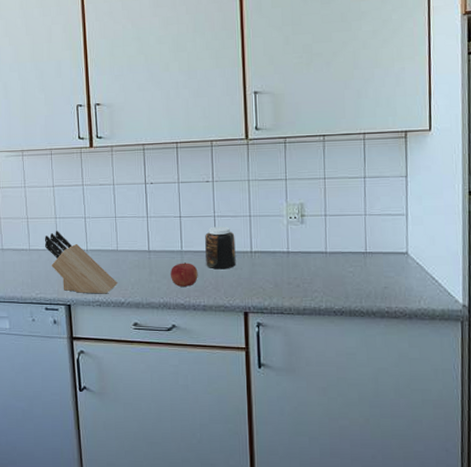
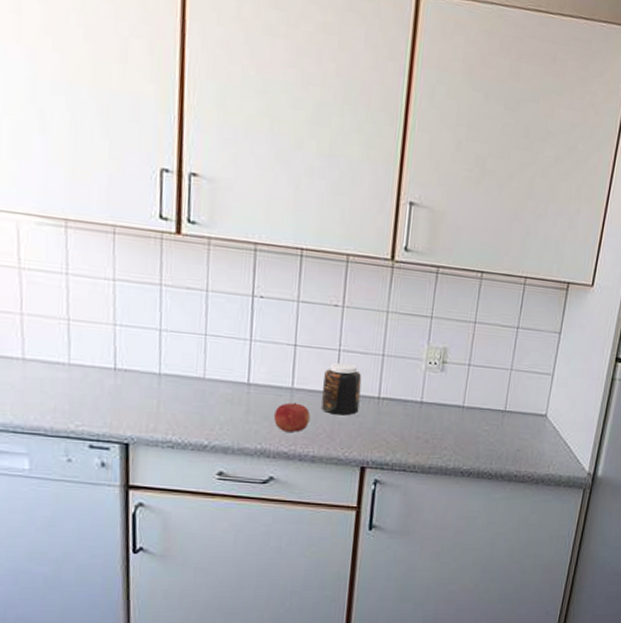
knife block: present [44,231,118,294] -> none [93,343,201,433]

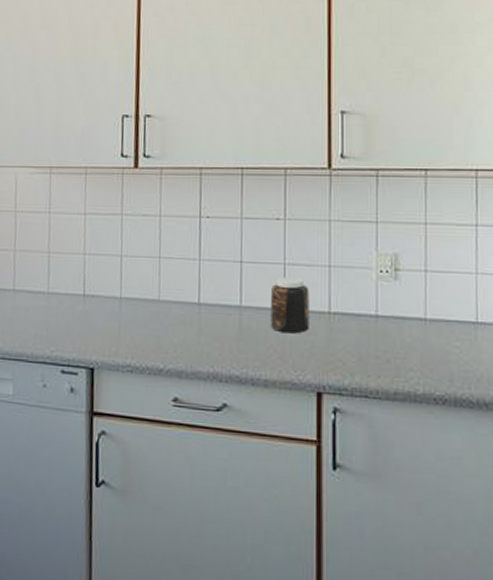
fruit: present [274,402,310,432] -> none [225,321,260,354]

